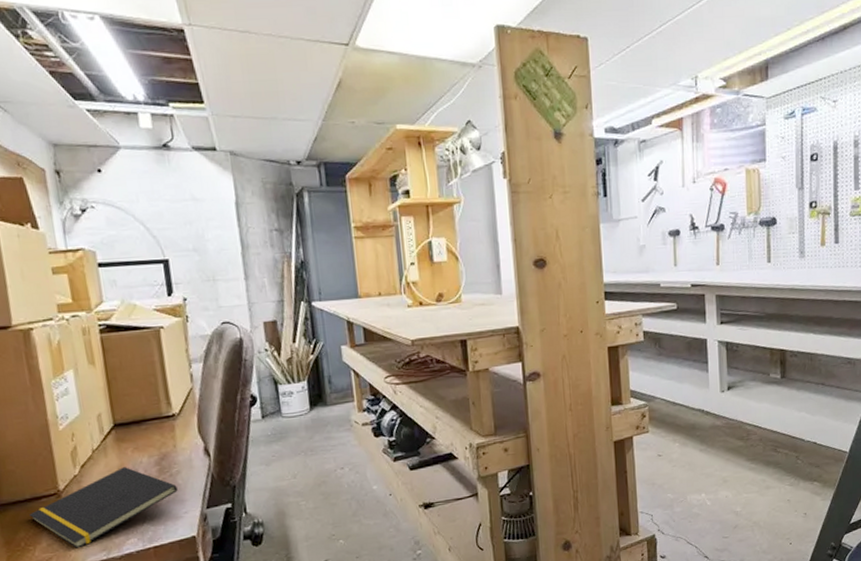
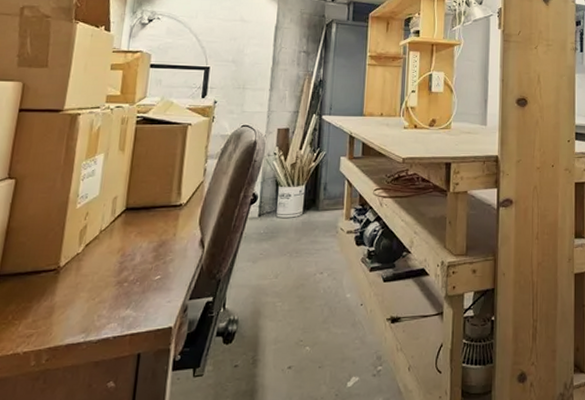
notepad: present [29,467,178,549] -> none [25,250,167,327]

